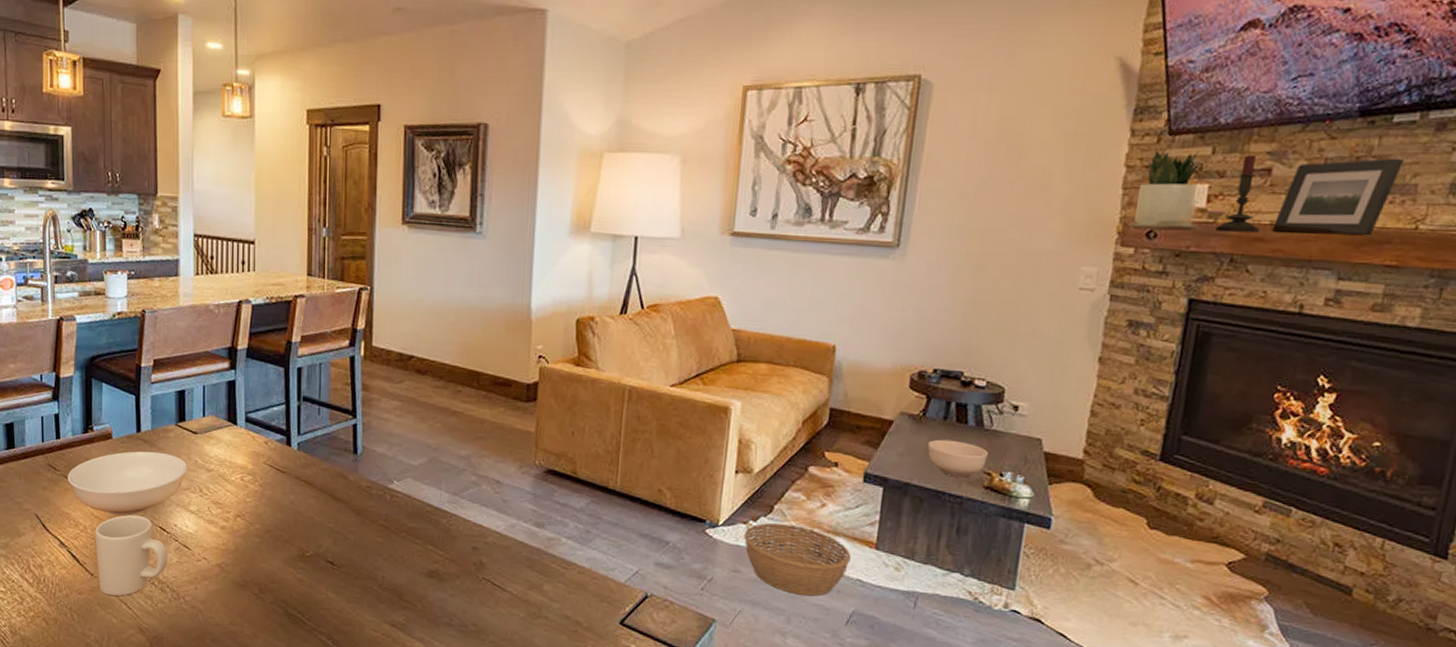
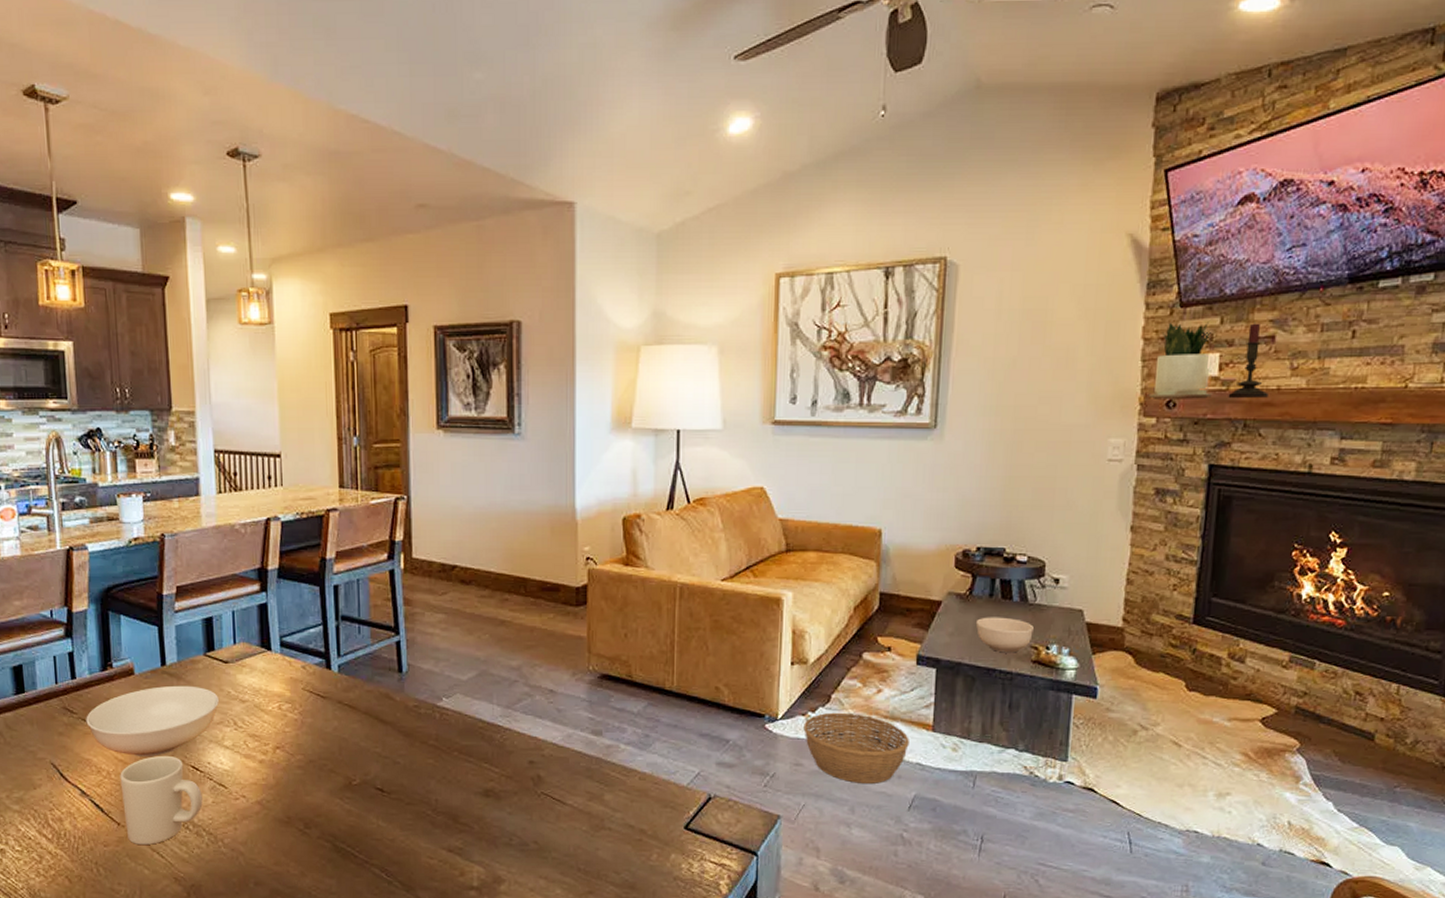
picture frame: present [1271,158,1404,236] -> none [1279,321,1390,398]

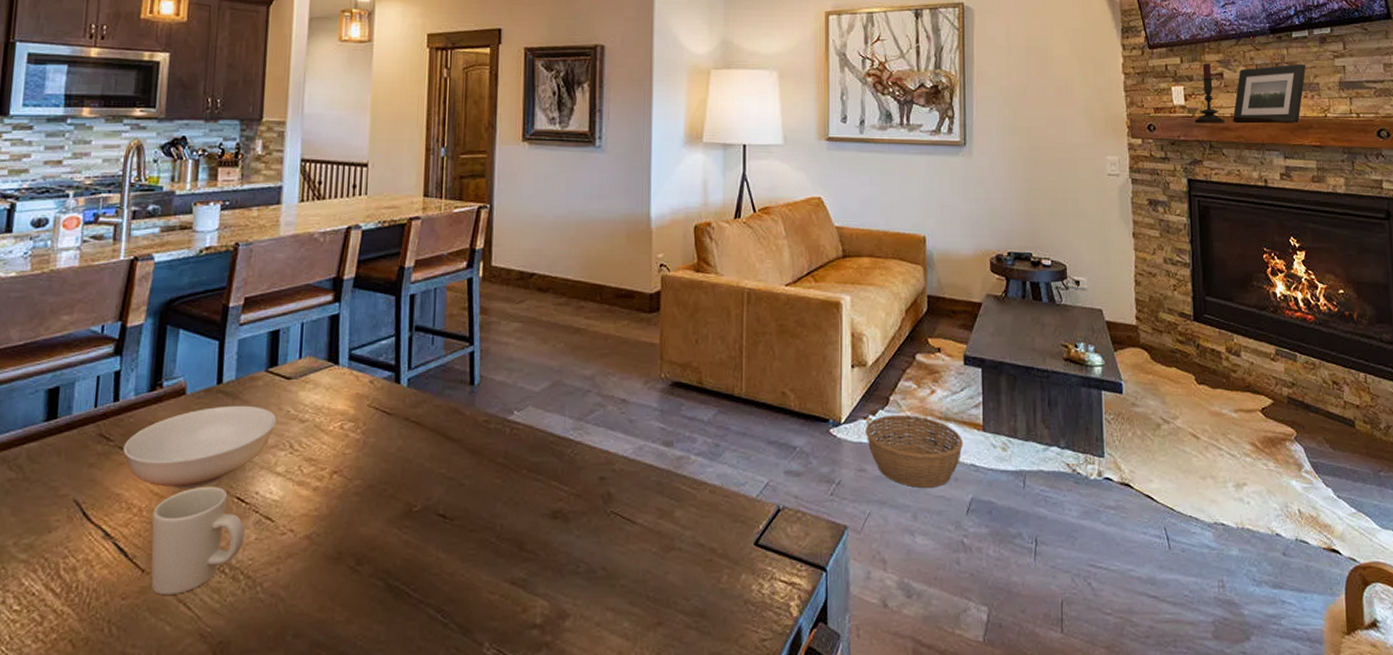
bowl: present [975,617,1034,653] -> none [1012,317,1063,352]
planter: present [1148,322,1213,399] -> none [1133,60,1183,124]
picture frame: none [1279,321,1390,398] -> present [1233,64,1306,124]

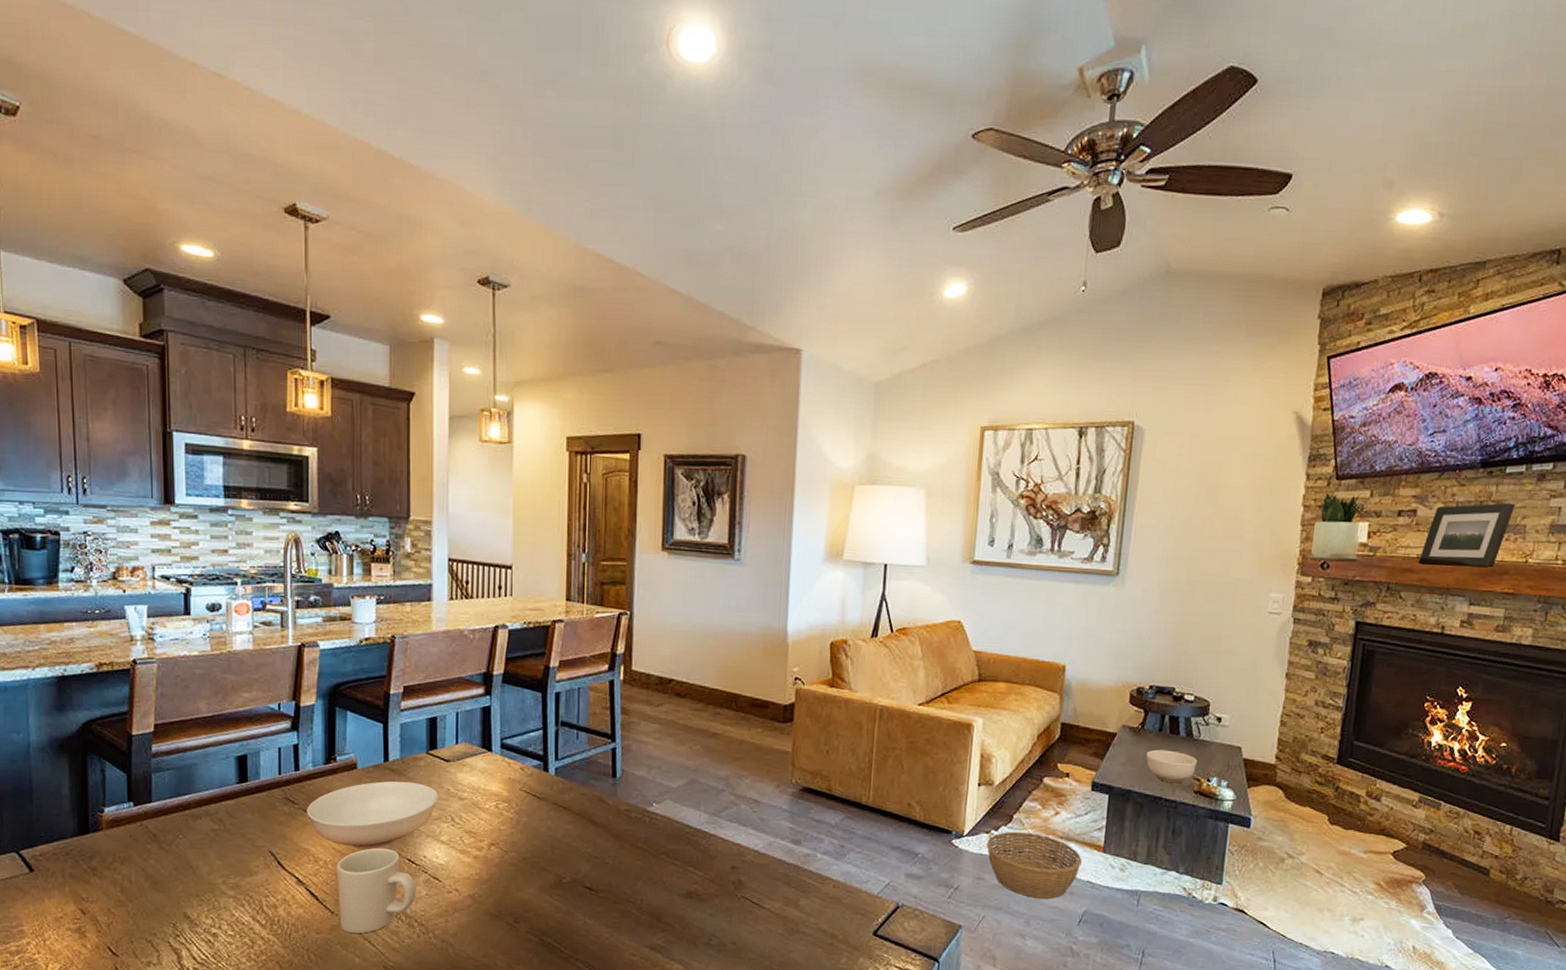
bowl: none [1012,317,1063,352] -> present [1146,749,1197,784]
planter: none [1133,60,1183,124] -> present [1306,492,1362,563]
candle: present [1194,61,1225,123] -> none [1374,496,1409,565]

